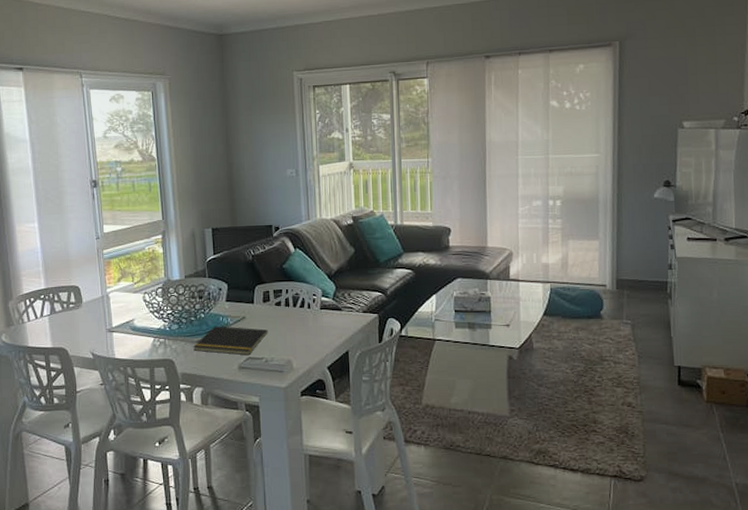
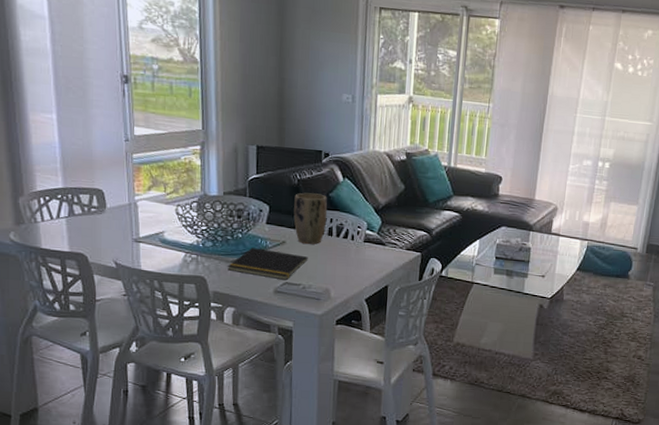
plant pot: none [250,266,283,317] -> present [293,192,328,244]

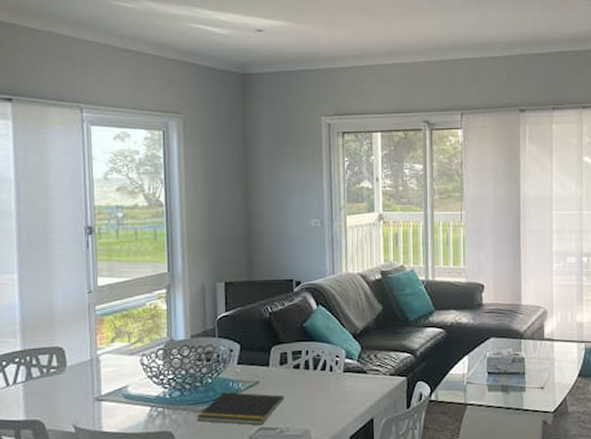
plant pot: present [293,192,328,244] -> none [266,325,302,381]

